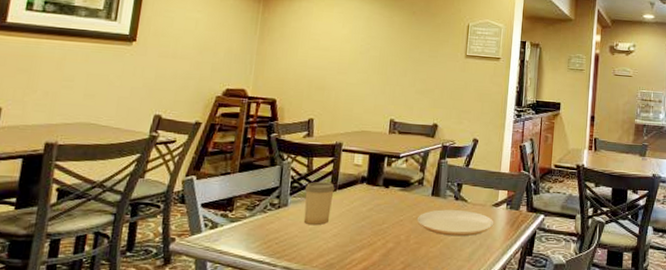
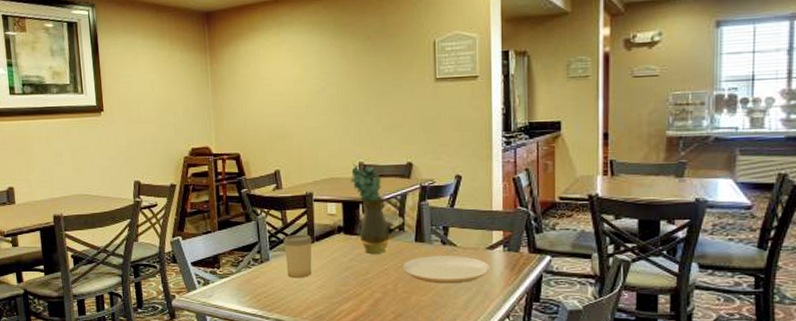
vase: none [379,118,410,205] -> present [350,162,390,254]

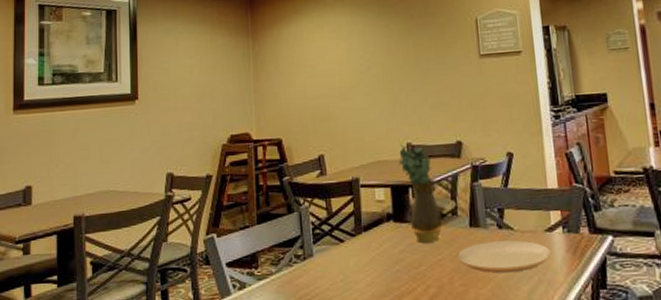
cup: present [283,235,312,277] -> none [327,225,360,275]

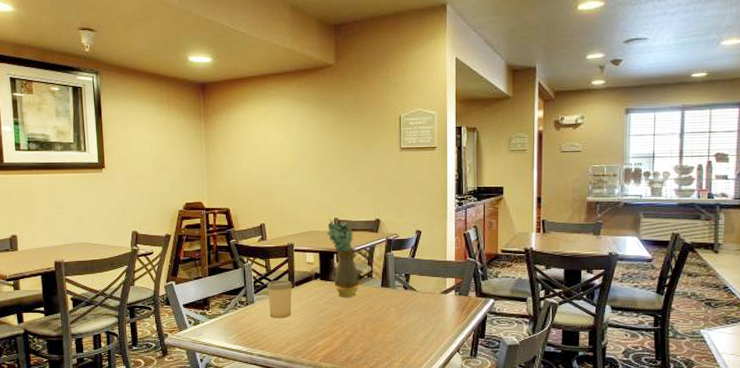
cup: none [327,225,360,275] -> present [266,280,292,318]
plate: present [457,240,552,274] -> none [370,299,444,323]

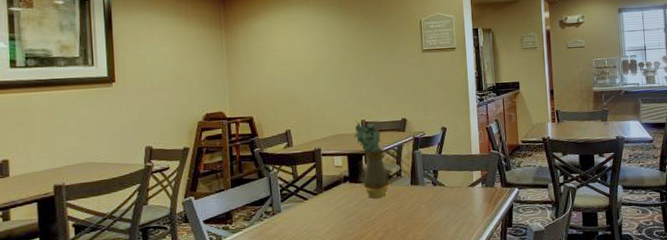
cup: present [266,280,292,318] -> none [293,186,321,226]

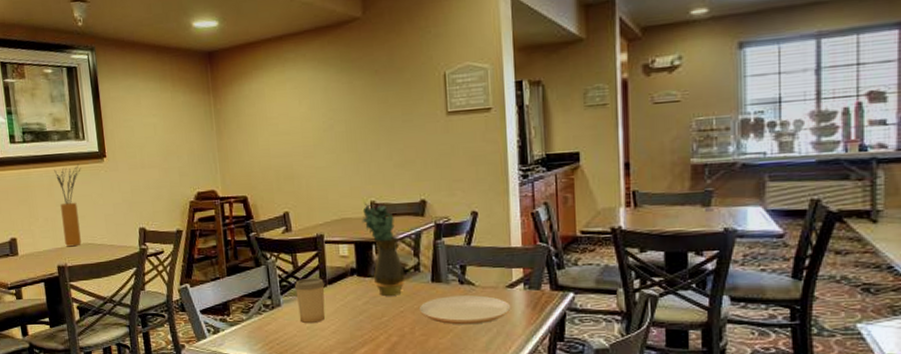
vase: none [58,88,88,167] -> present [54,164,81,247]
cup: none [293,186,321,226] -> present [294,278,326,323]
plate: none [400,194,473,219] -> present [419,295,511,325]

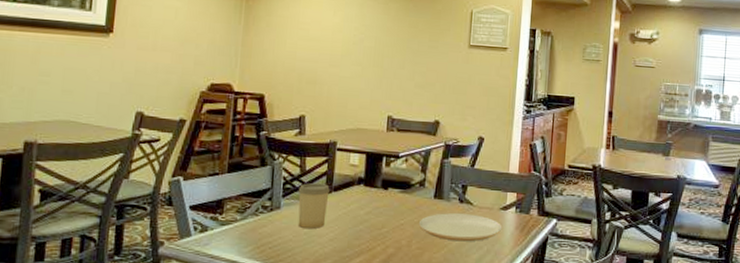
vase: present [54,164,81,247] -> none [40,34,80,123]
vase: present [362,201,405,296] -> none [377,115,410,208]

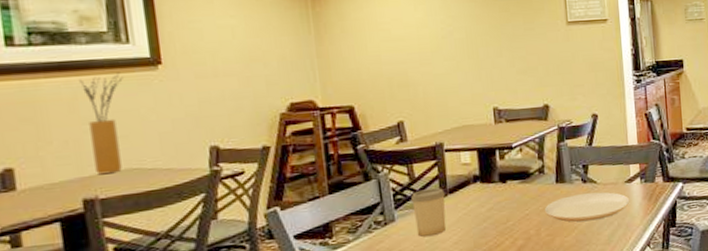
vase: none [40,34,80,123] -> present [79,72,123,175]

